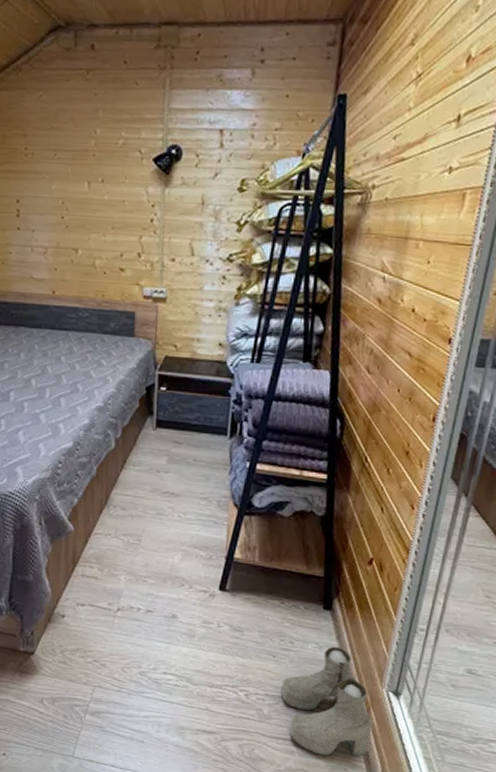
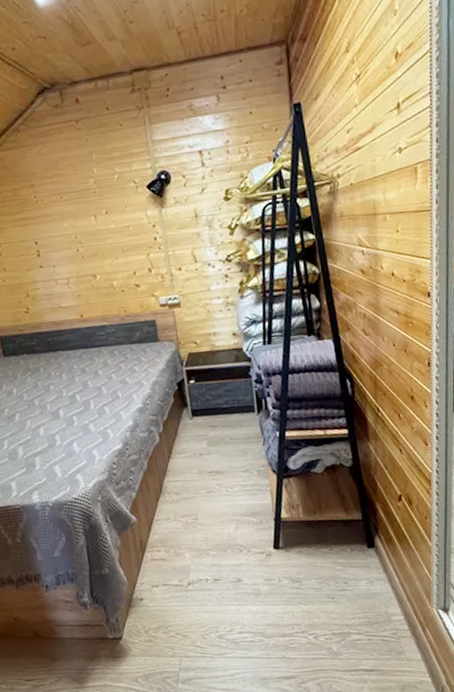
boots: present [281,646,373,757] -> none [344,578,431,678]

